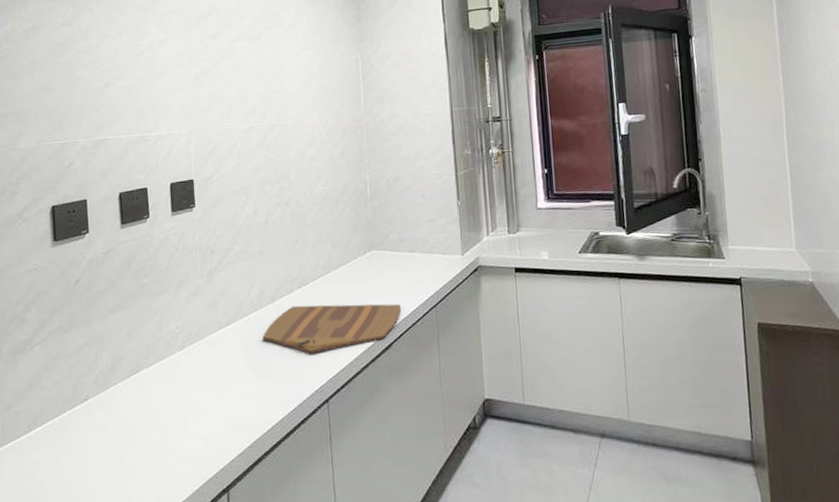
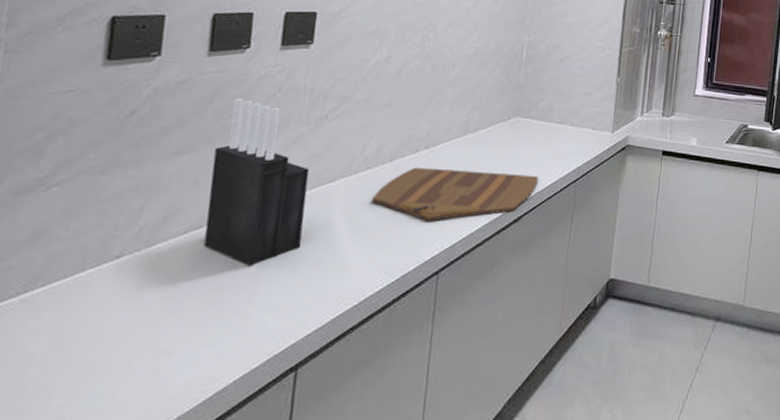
knife block: none [137,261,214,403] -> present [203,98,310,266]

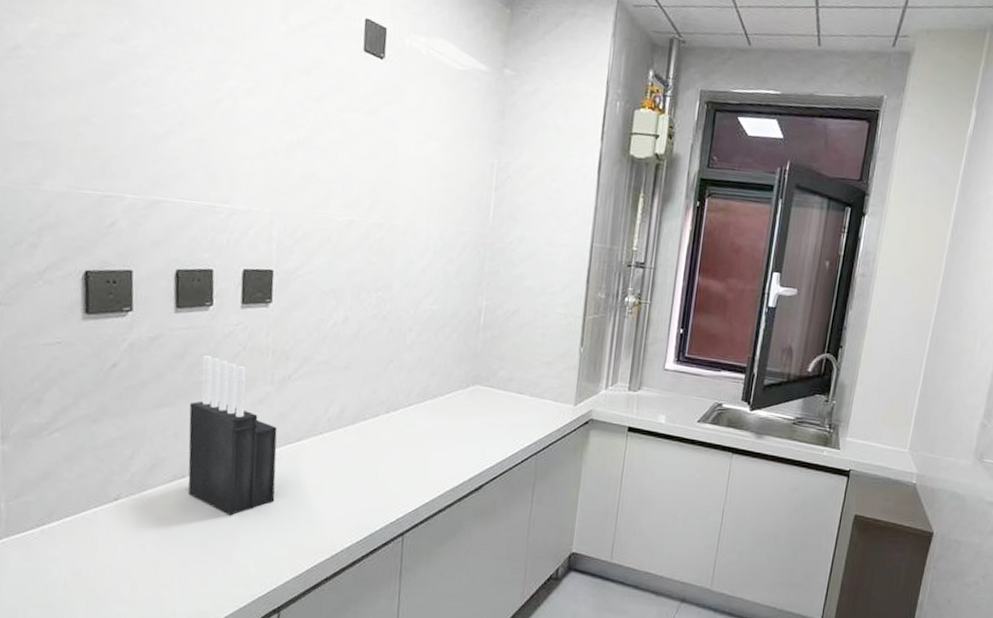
cutting board: present [371,167,538,221] -> none [337,431,498,485]

